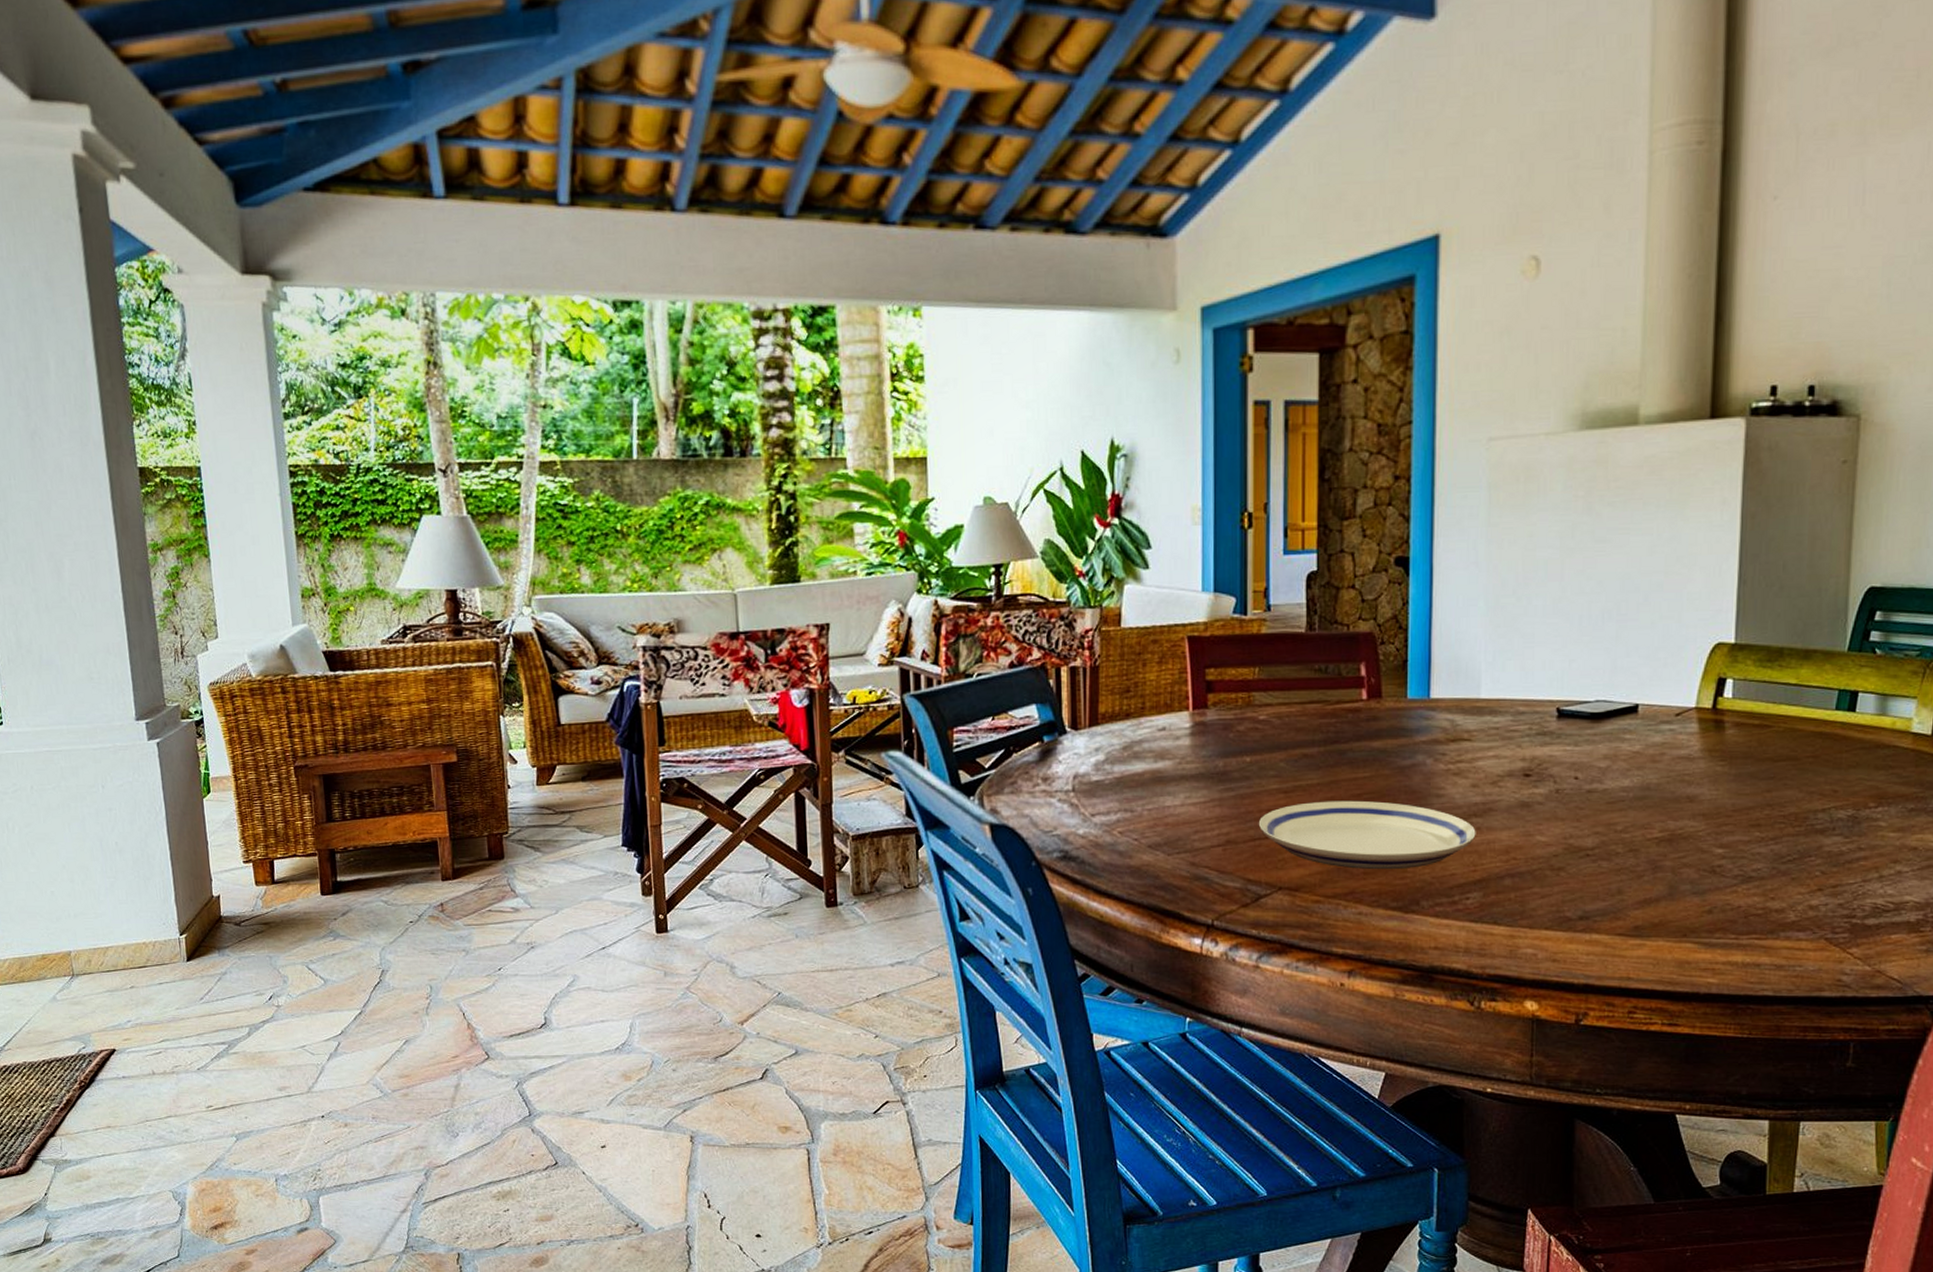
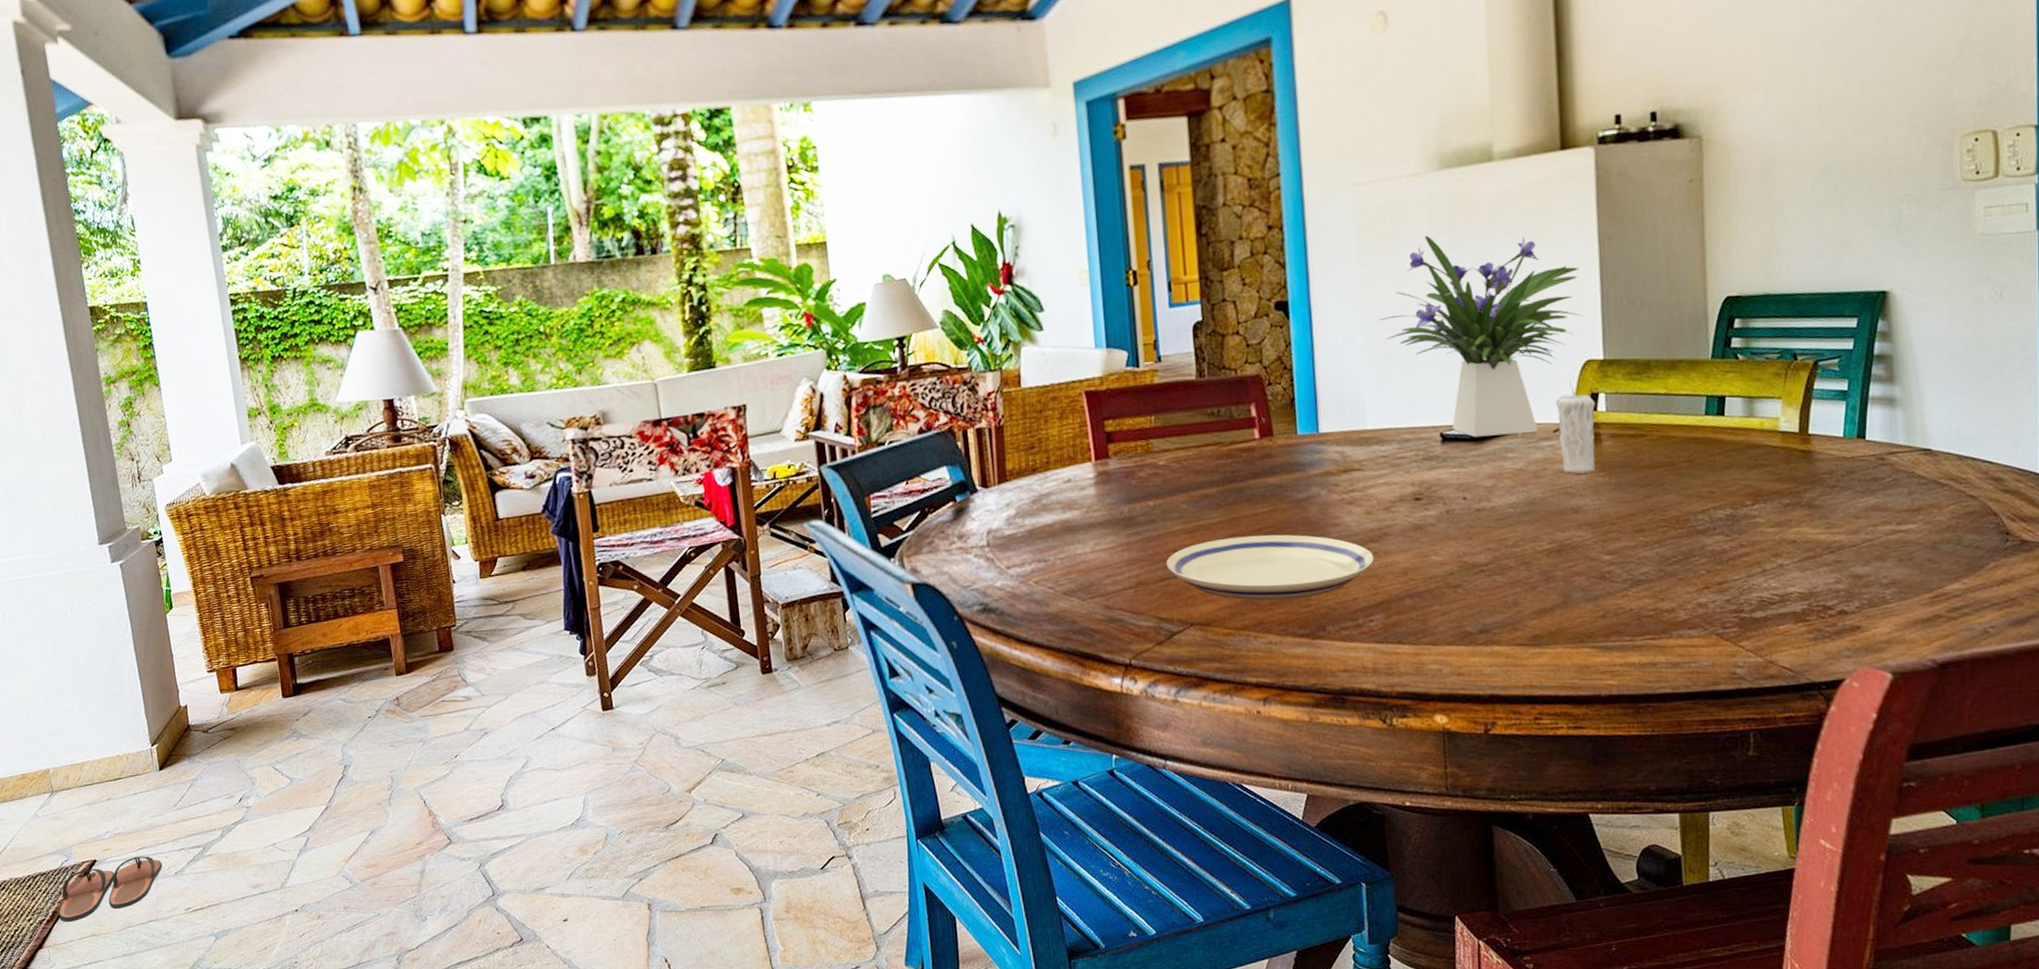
flip-flop: none [73,1049,185,1112] -> present [58,856,163,923]
flower arrangement: none [1502,498,1719,715] -> present [1378,235,1585,438]
candle: none [1681,665,1722,761] -> present [1556,382,1596,474]

